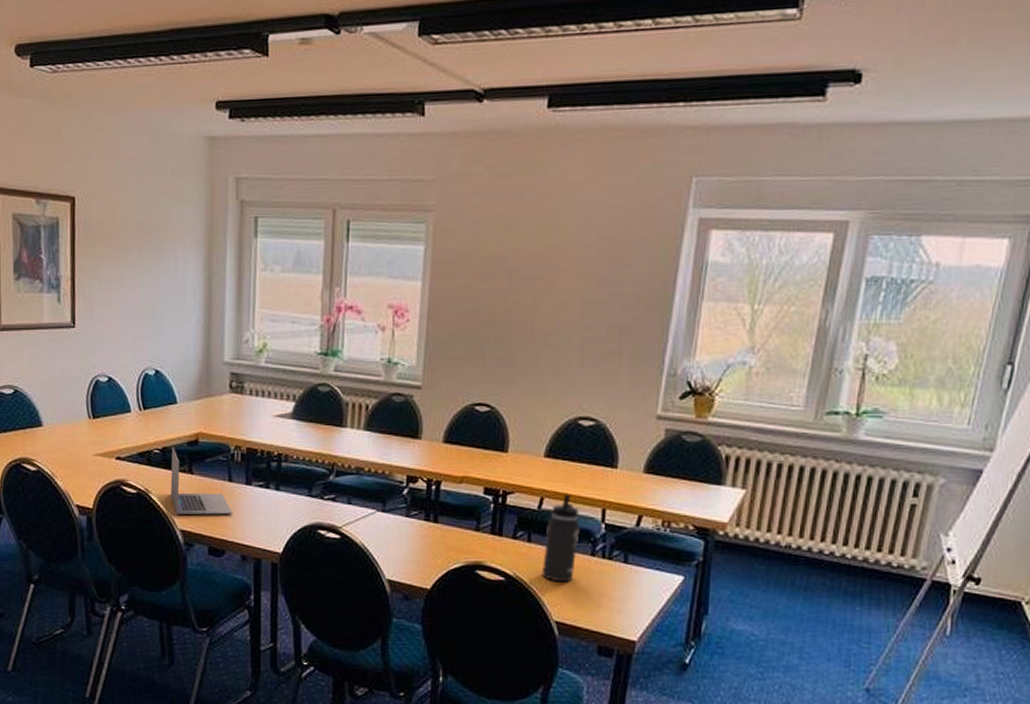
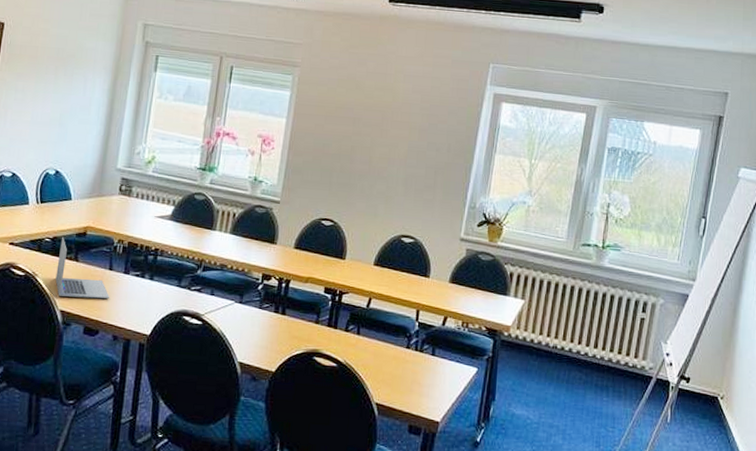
thermos bottle: present [542,493,580,583] -> none [367,296,399,370]

